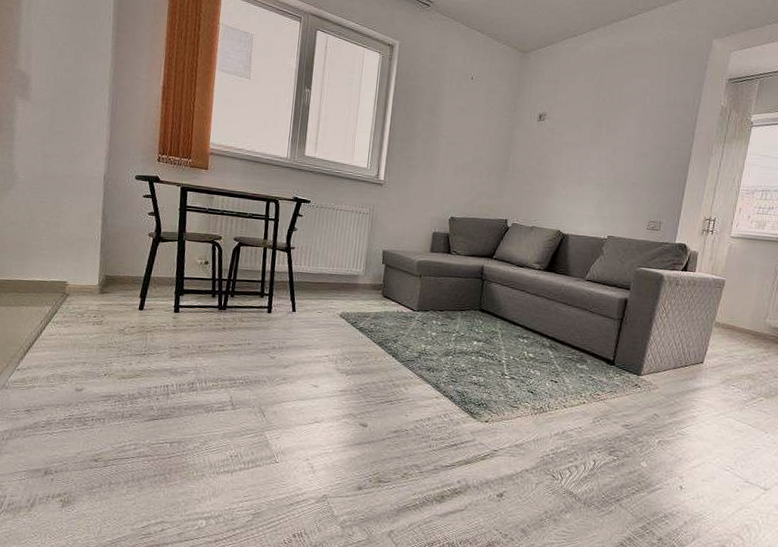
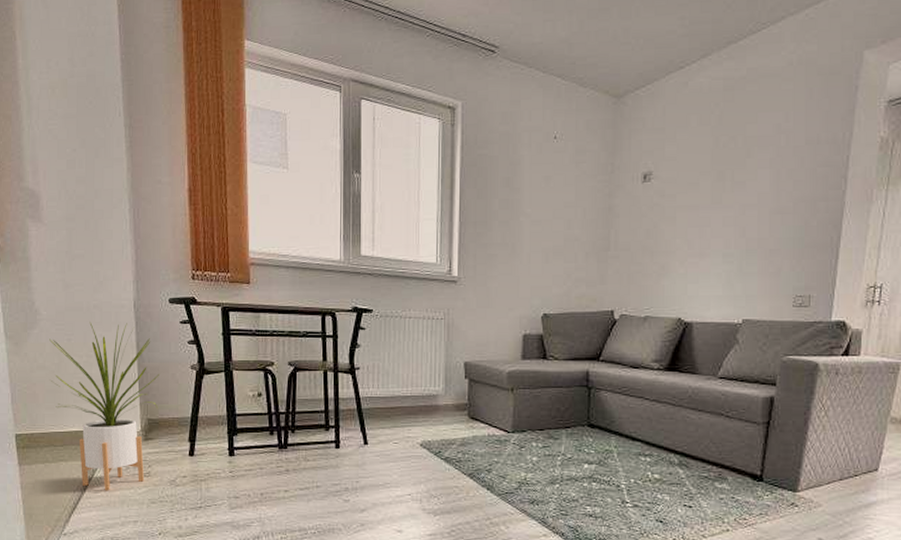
house plant: none [20,188,121,335] -> present [49,322,160,491]

